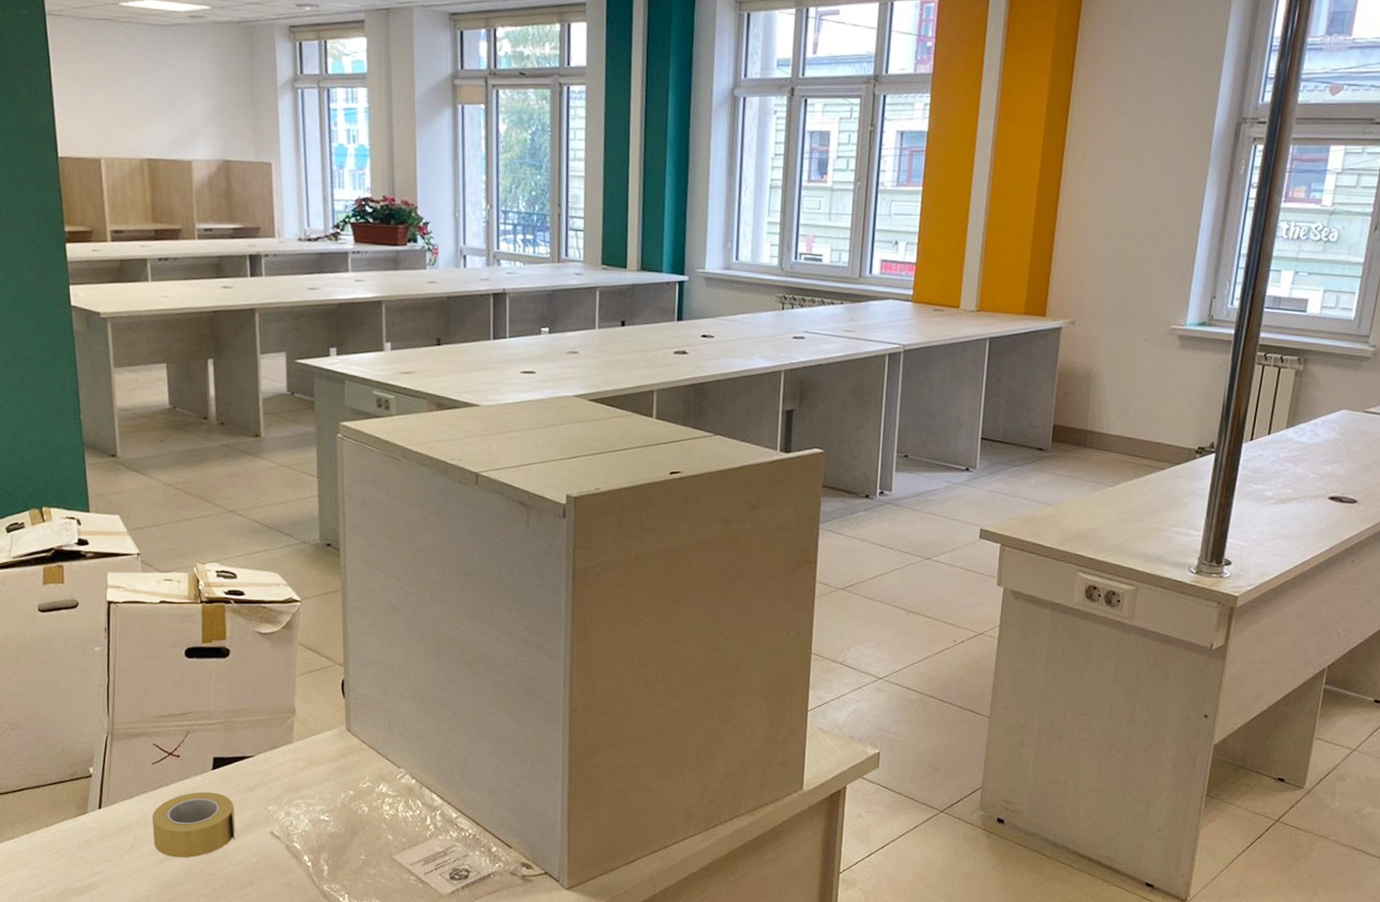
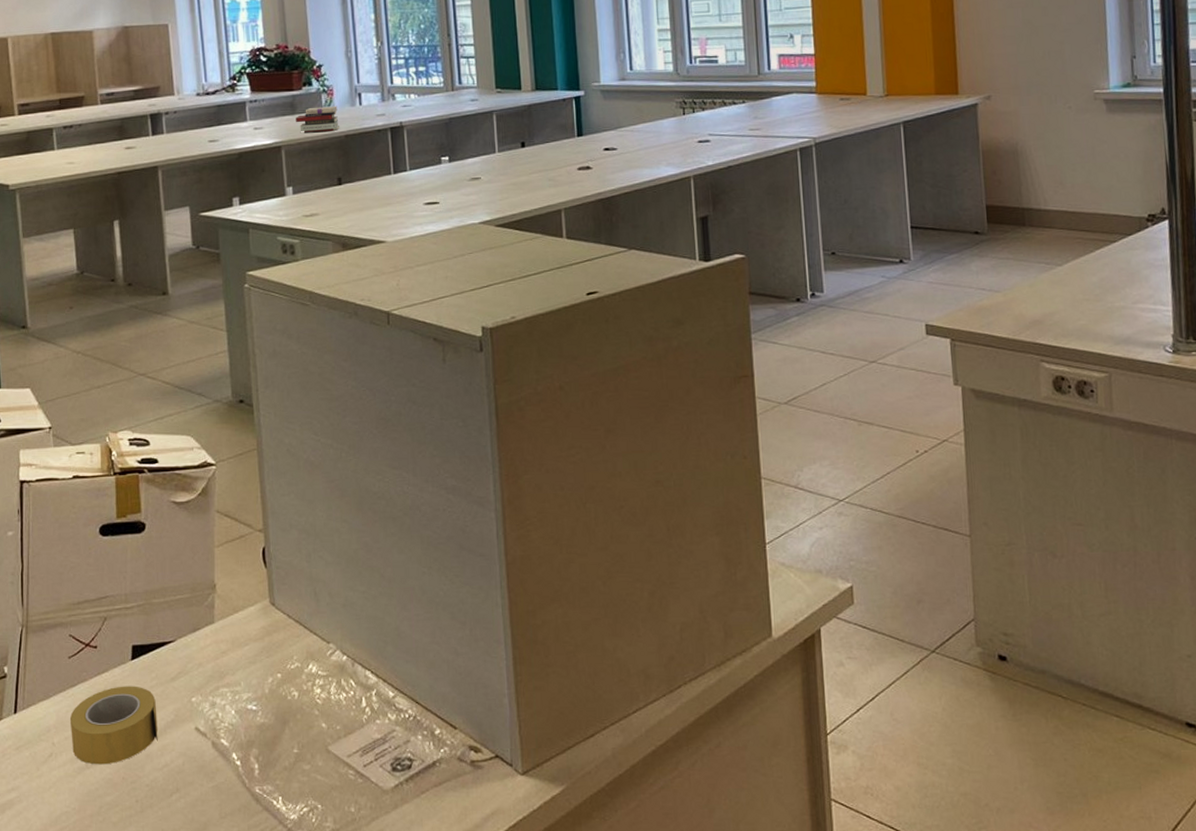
books: none [398,264,443,291] -> present [296,106,340,133]

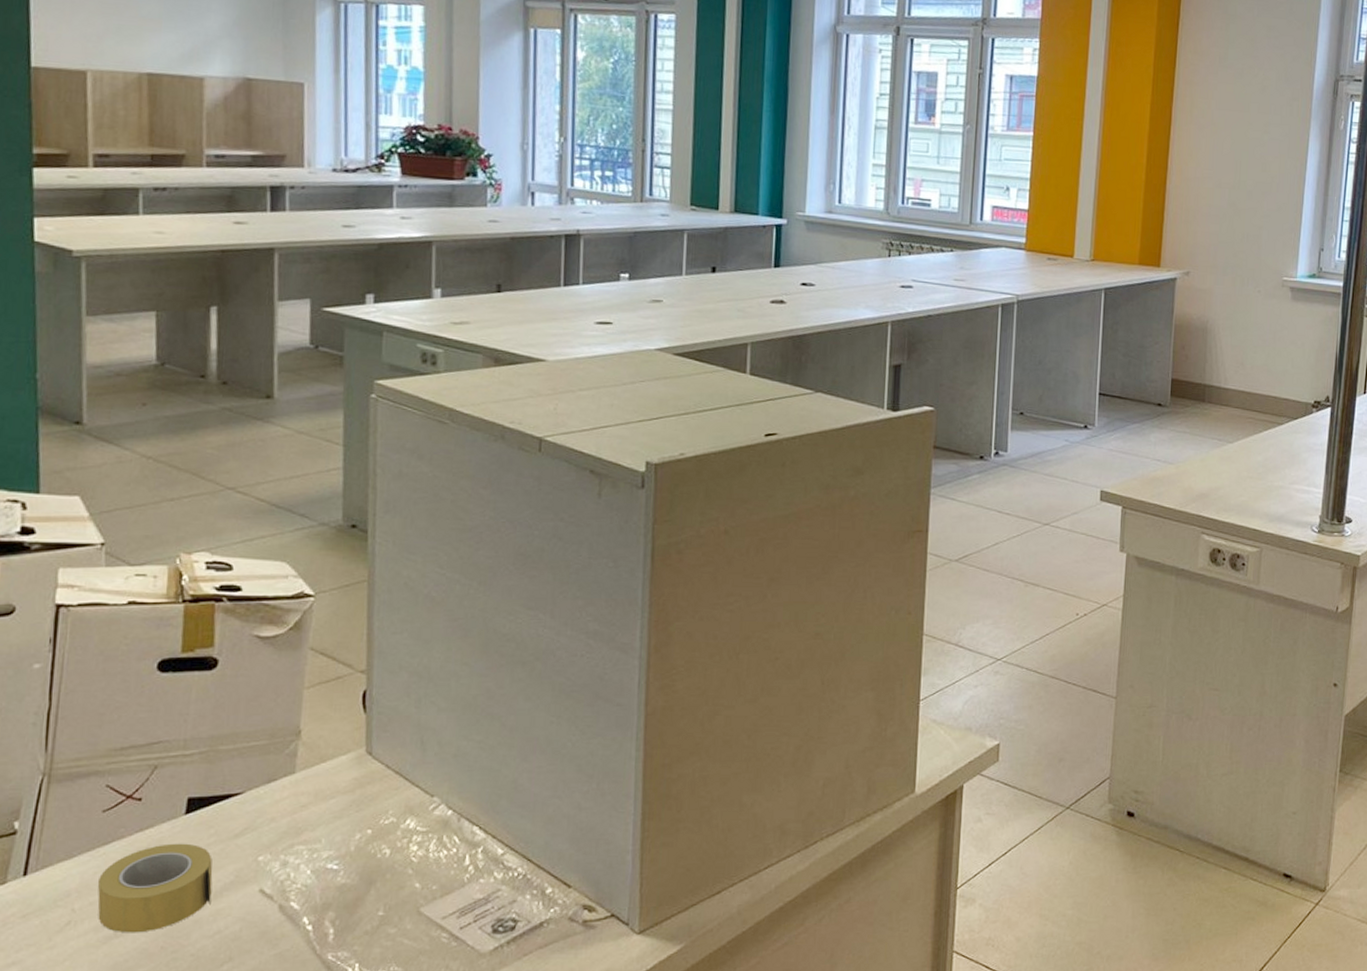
books: present [296,106,340,133] -> none [453,201,506,231]

